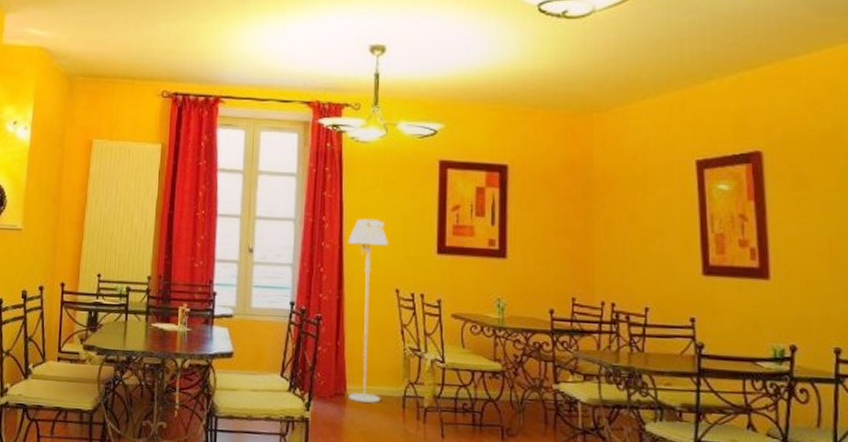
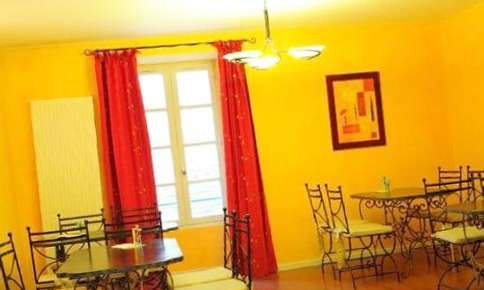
floor lamp: present [348,218,388,403] -> none [262,130,305,276]

